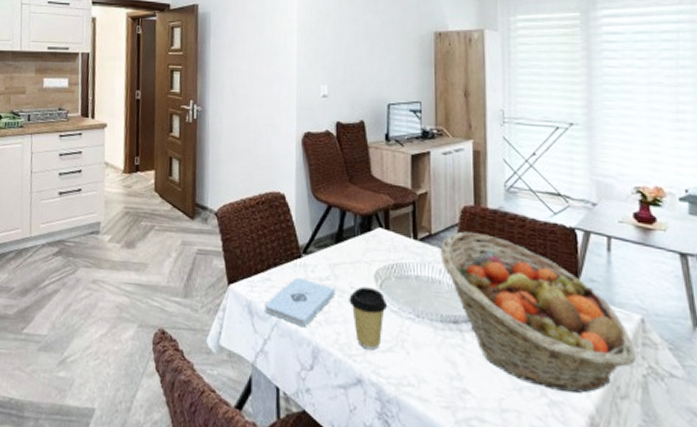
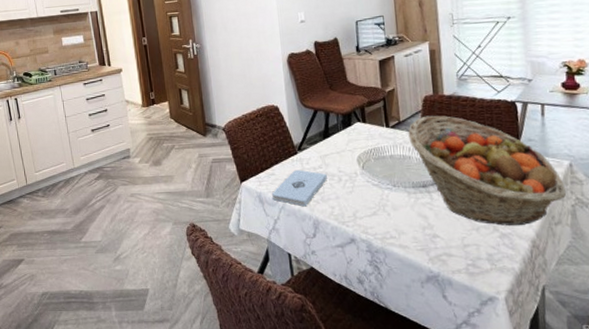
coffee cup: present [349,286,387,350] -> none [338,169,369,216]

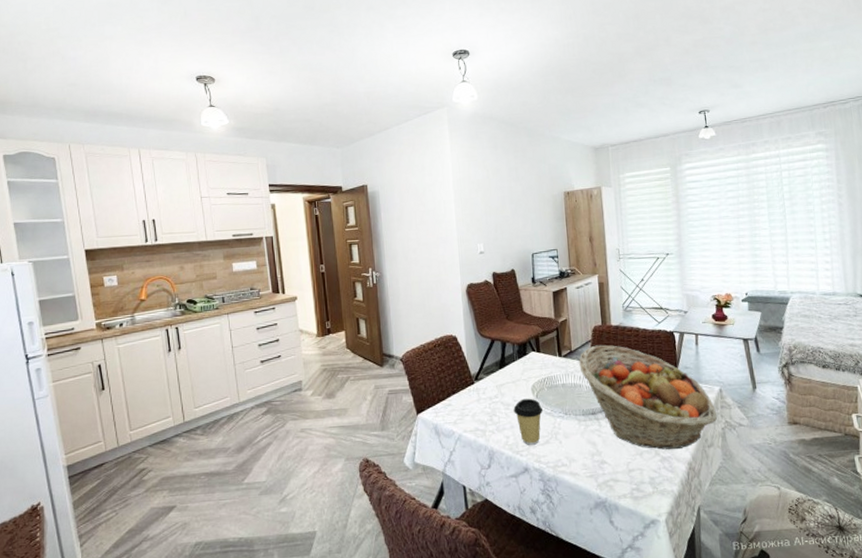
notepad: present [272,169,327,207] -> none [448,399,503,437]
coffee cup: none [338,169,369,216] -> present [513,398,543,445]

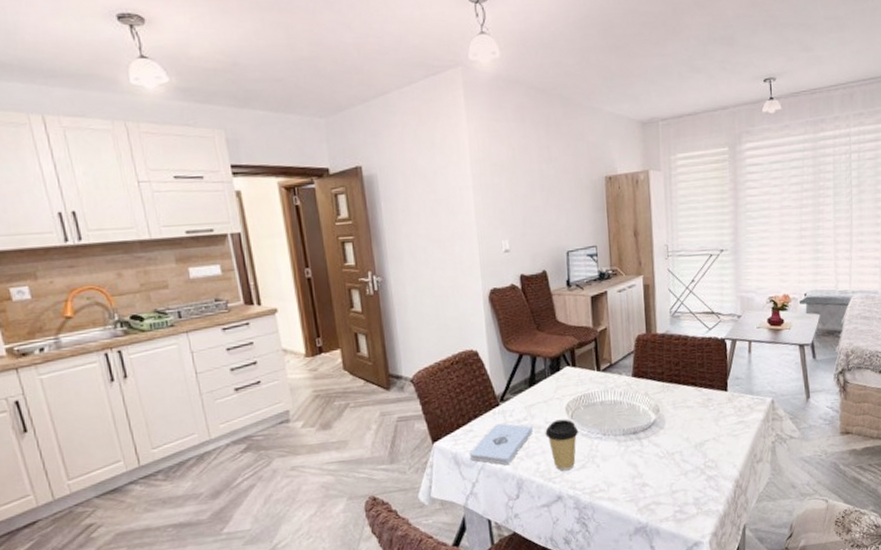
notepad: none [448,399,503,437] -> present [470,423,533,466]
fruit basket: present [579,344,717,450] -> none [620,355,767,468]

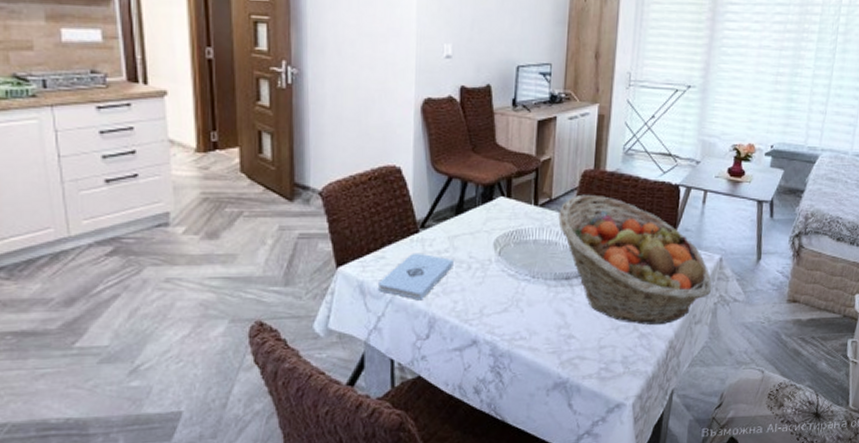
coffee cup: present [545,419,578,471] -> none [467,255,505,313]
fruit basket: none [620,355,767,468] -> present [558,194,712,325]

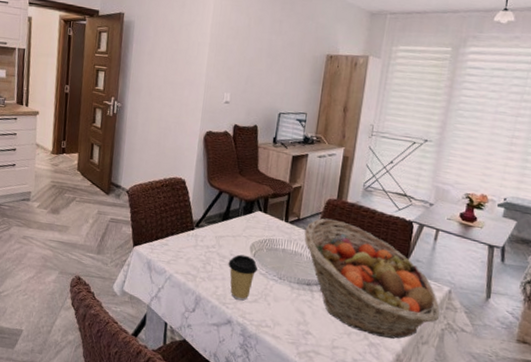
notepad: present [379,252,454,301] -> none [161,244,218,282]
coffee cup: none [467,255,505,313] -> present [228,254,258,301]

